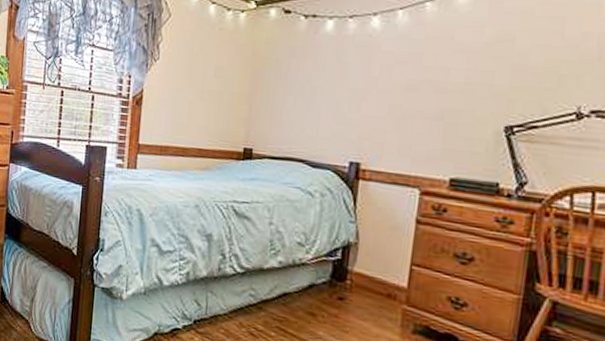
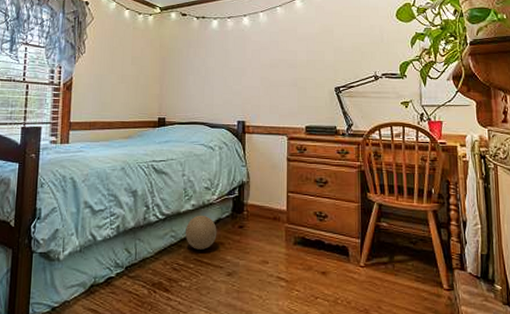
ball: none [268,275,309,318] -> present [186,215,217,250]

